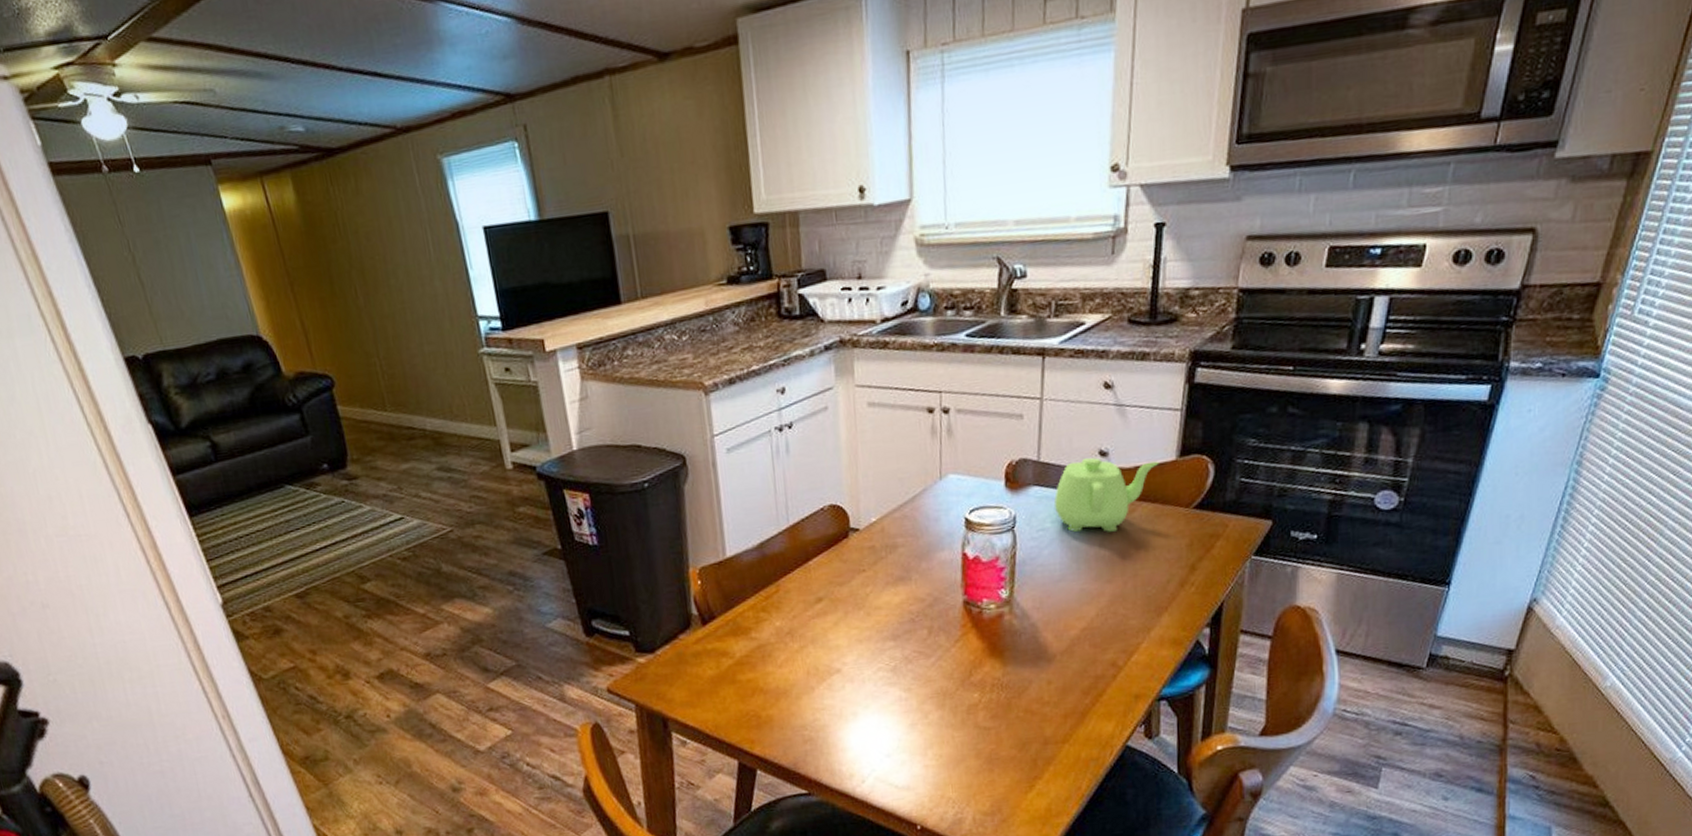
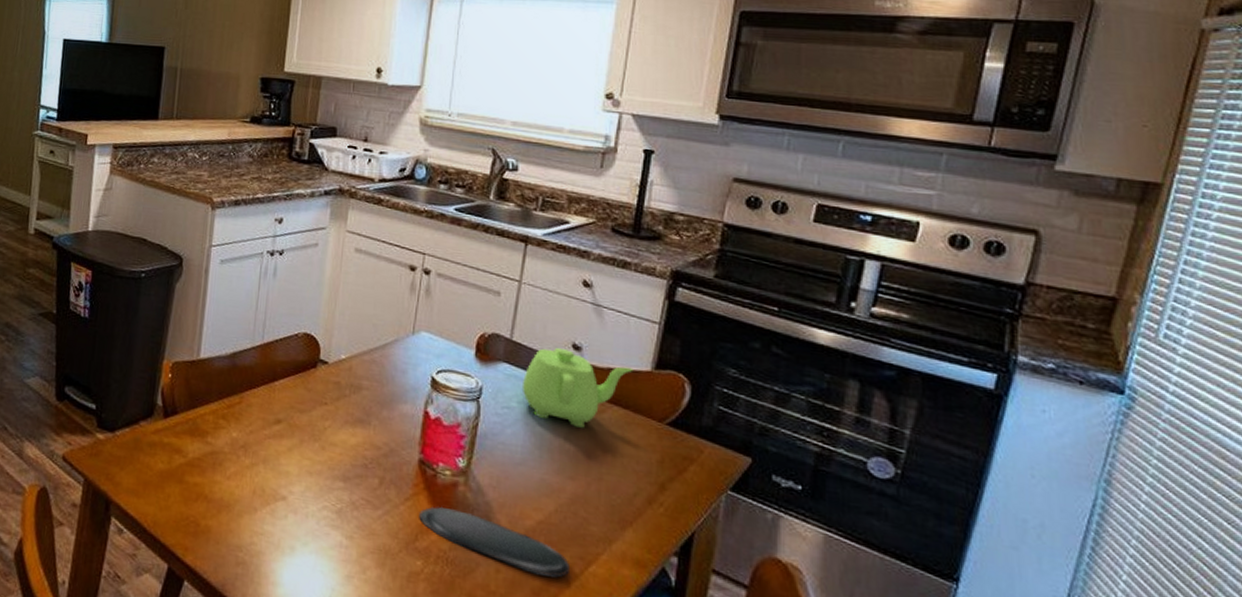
oval tray: none [970,638,1114,677] -> present [419,506,569,578]

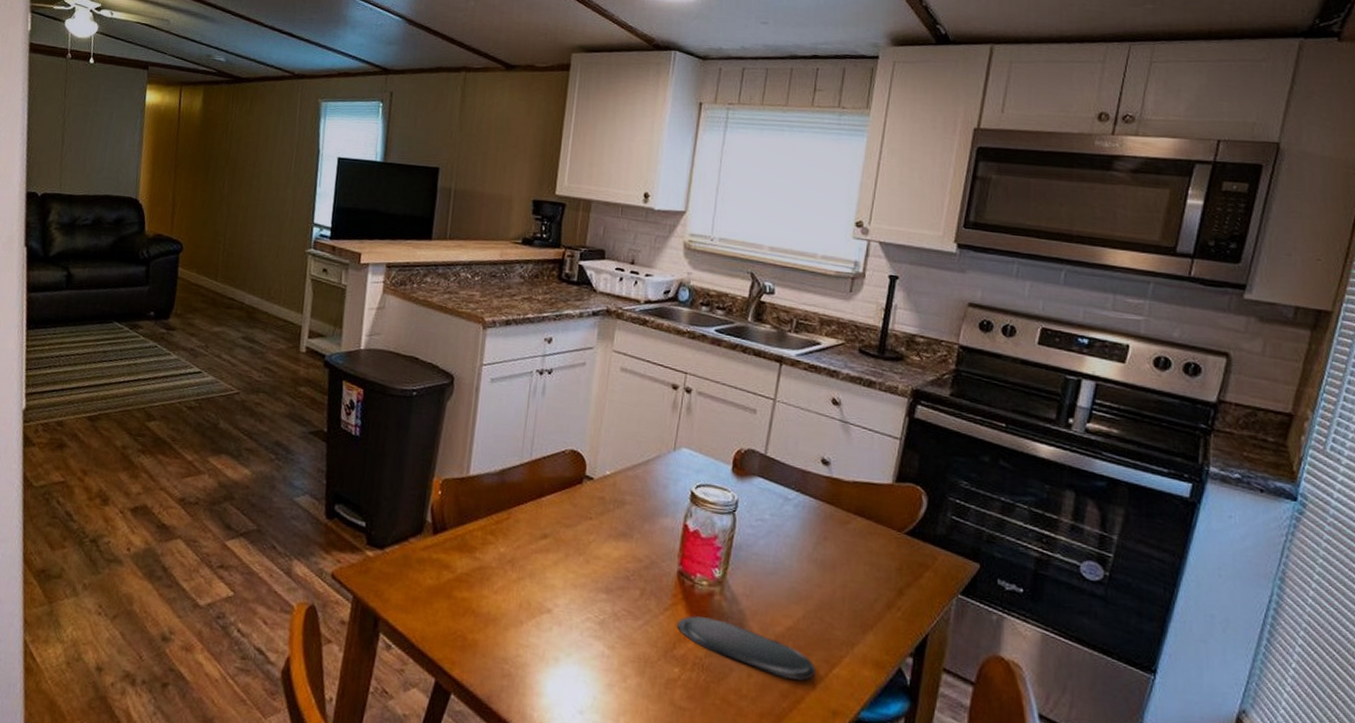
teapot: present [521,347,634,428] -> none [774,462,876,538]

